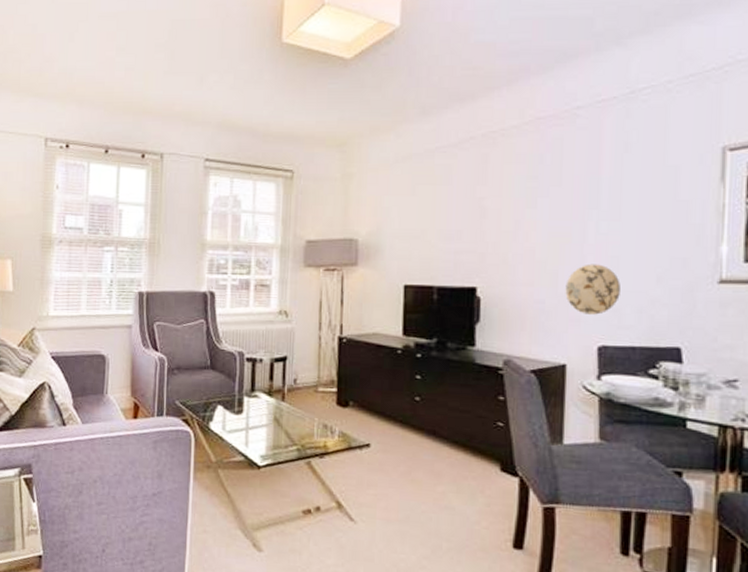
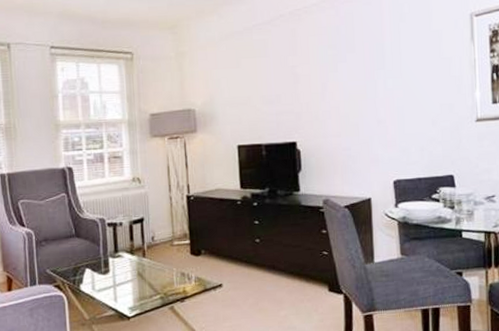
decorative plate: present [565,264,620,315] -> none [365,114,406,156]

